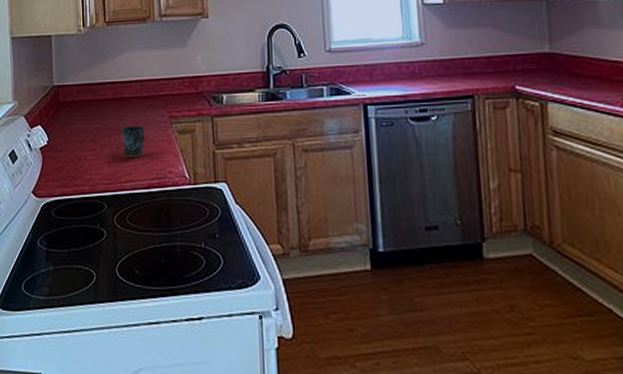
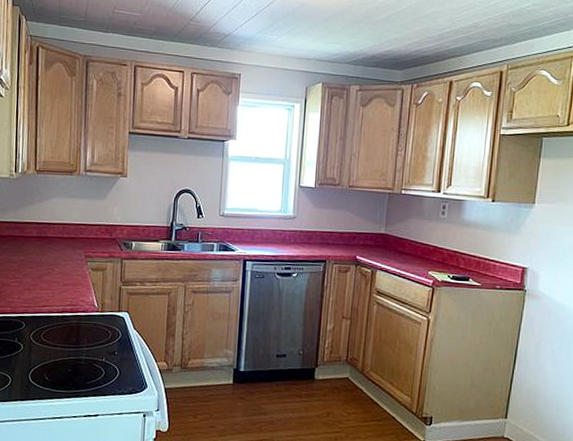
mug: present [120,126,145,158] -> none [42,260,64,288]

